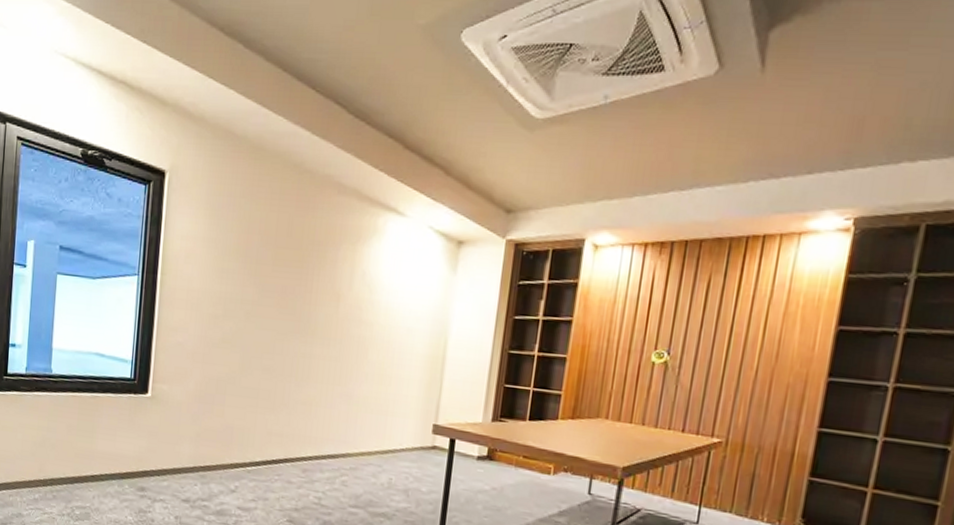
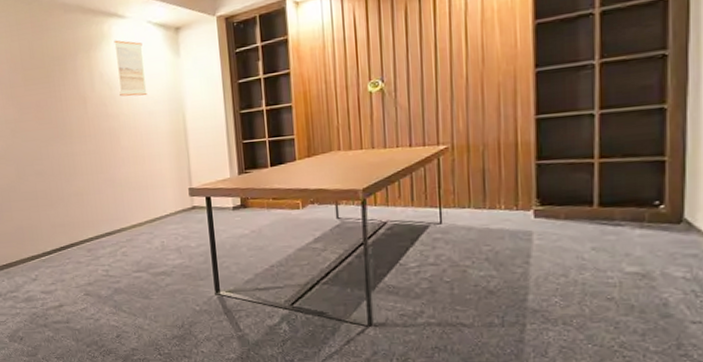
wall art: none [379,238,418,309] -> present [114,40,147,97]

